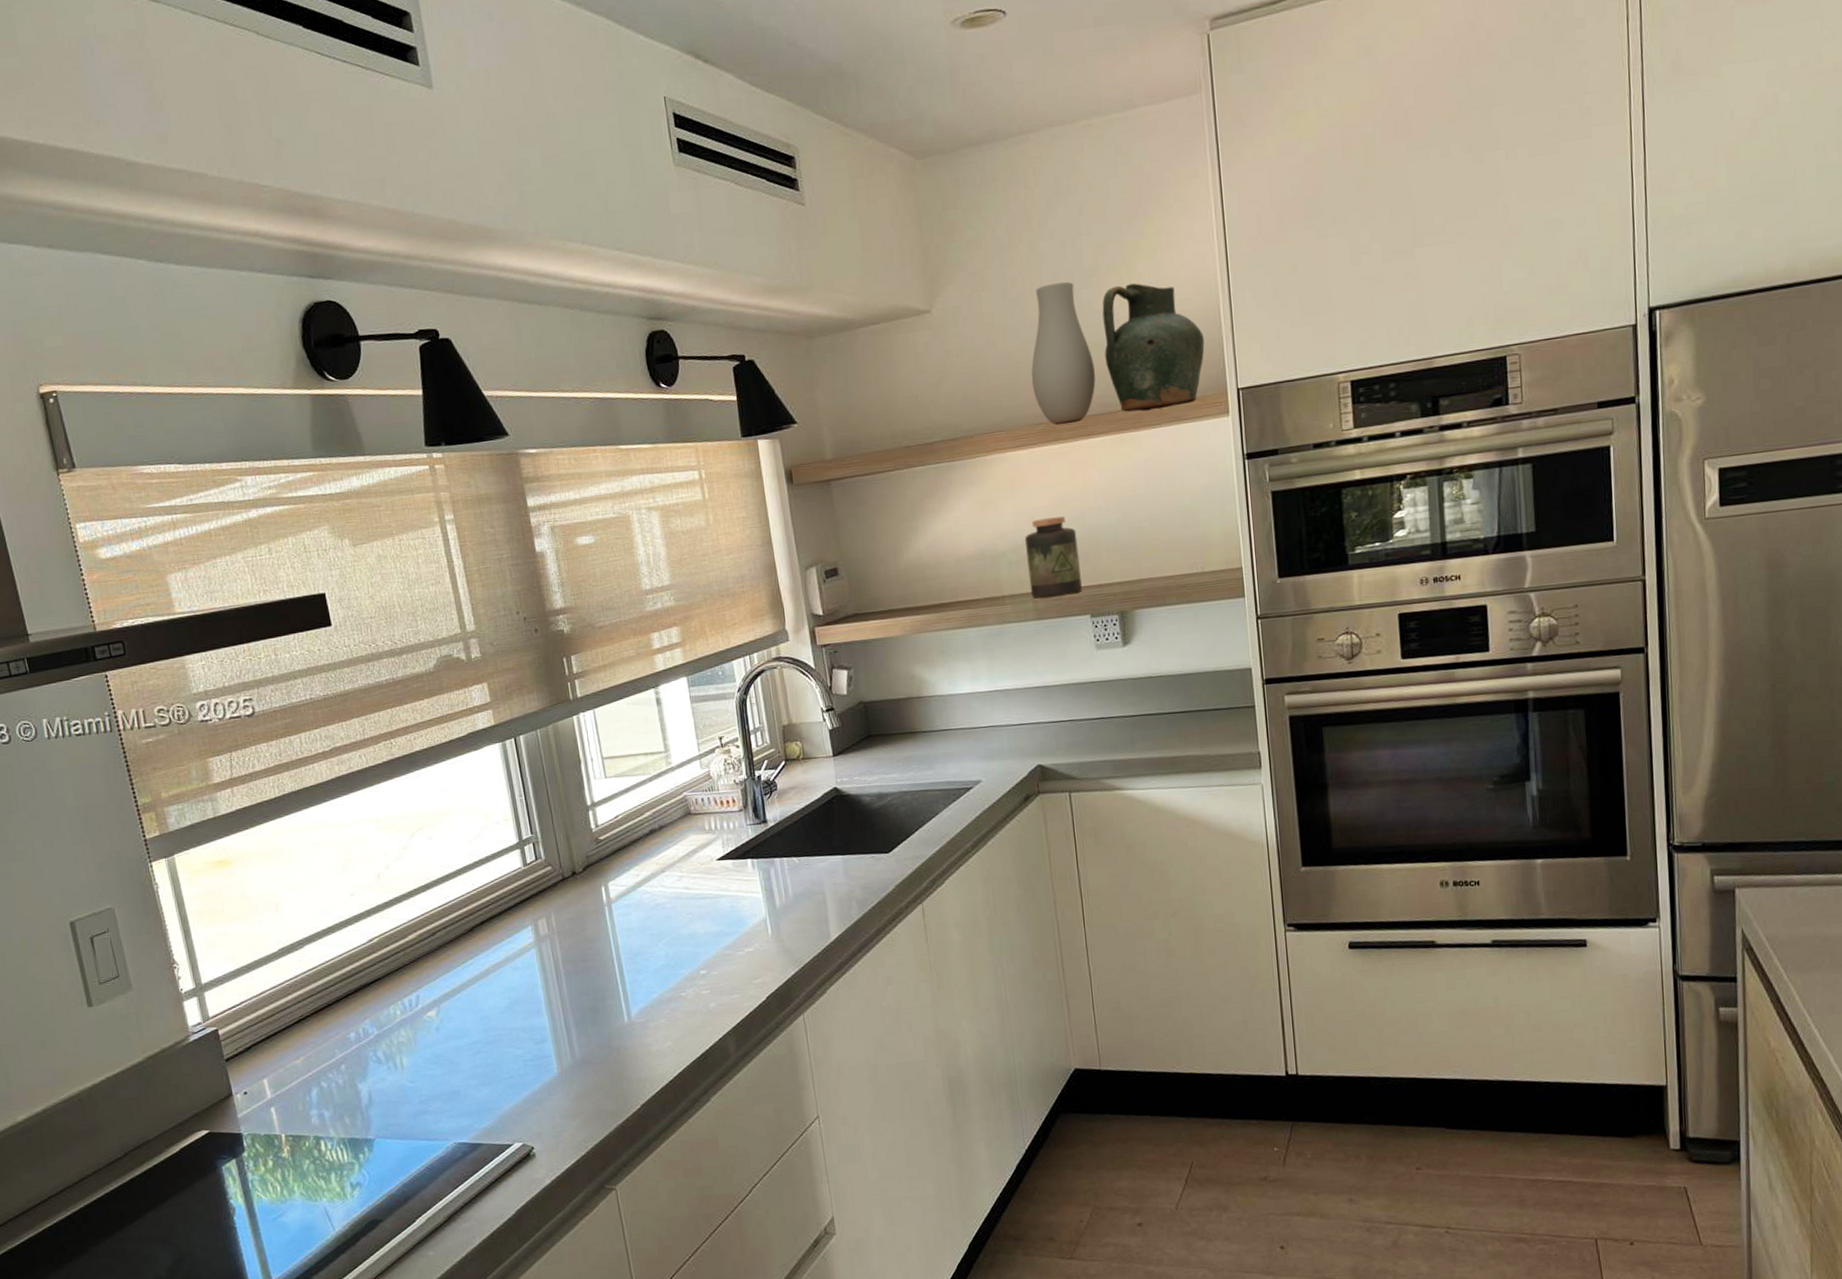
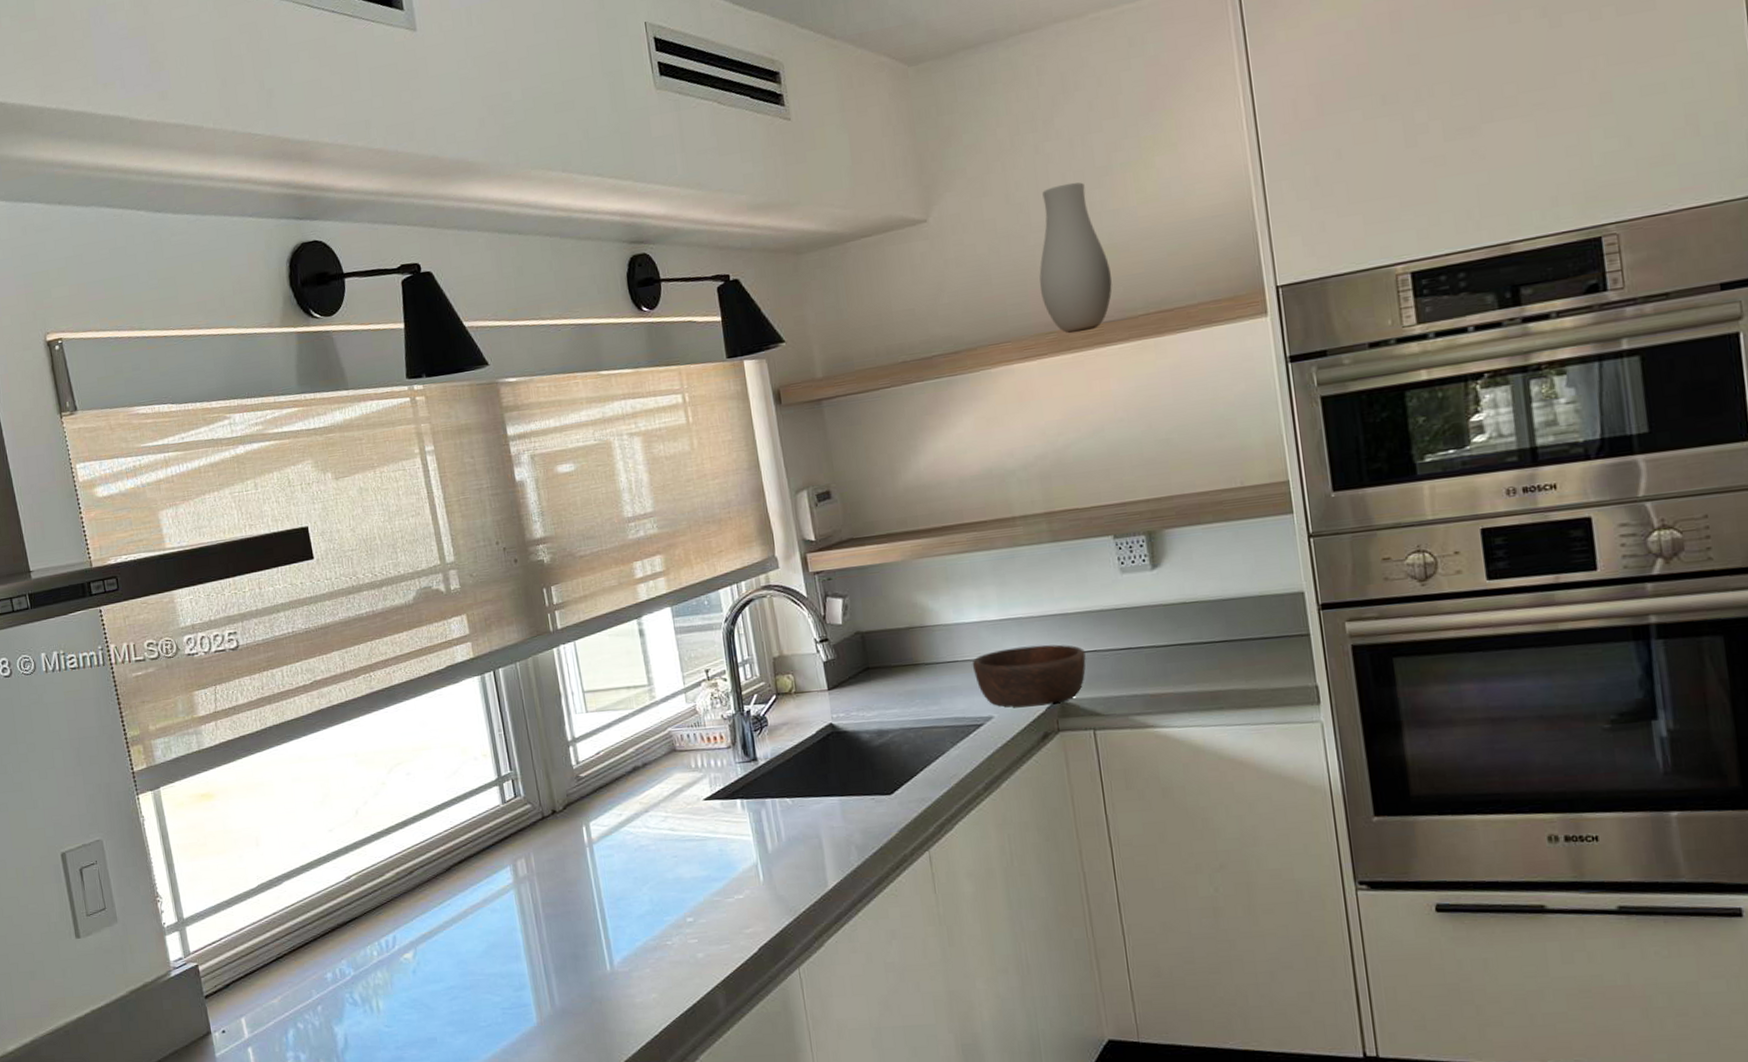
wooden bowl: none [963,714,1064,772] -> present [972,644,1086,707]
jar: present [1024,516,1082,599] -> none [1035,430,1103,519]
ceramic jug: present [1102,283,1205,412] -> none [1117,179,1237,317]

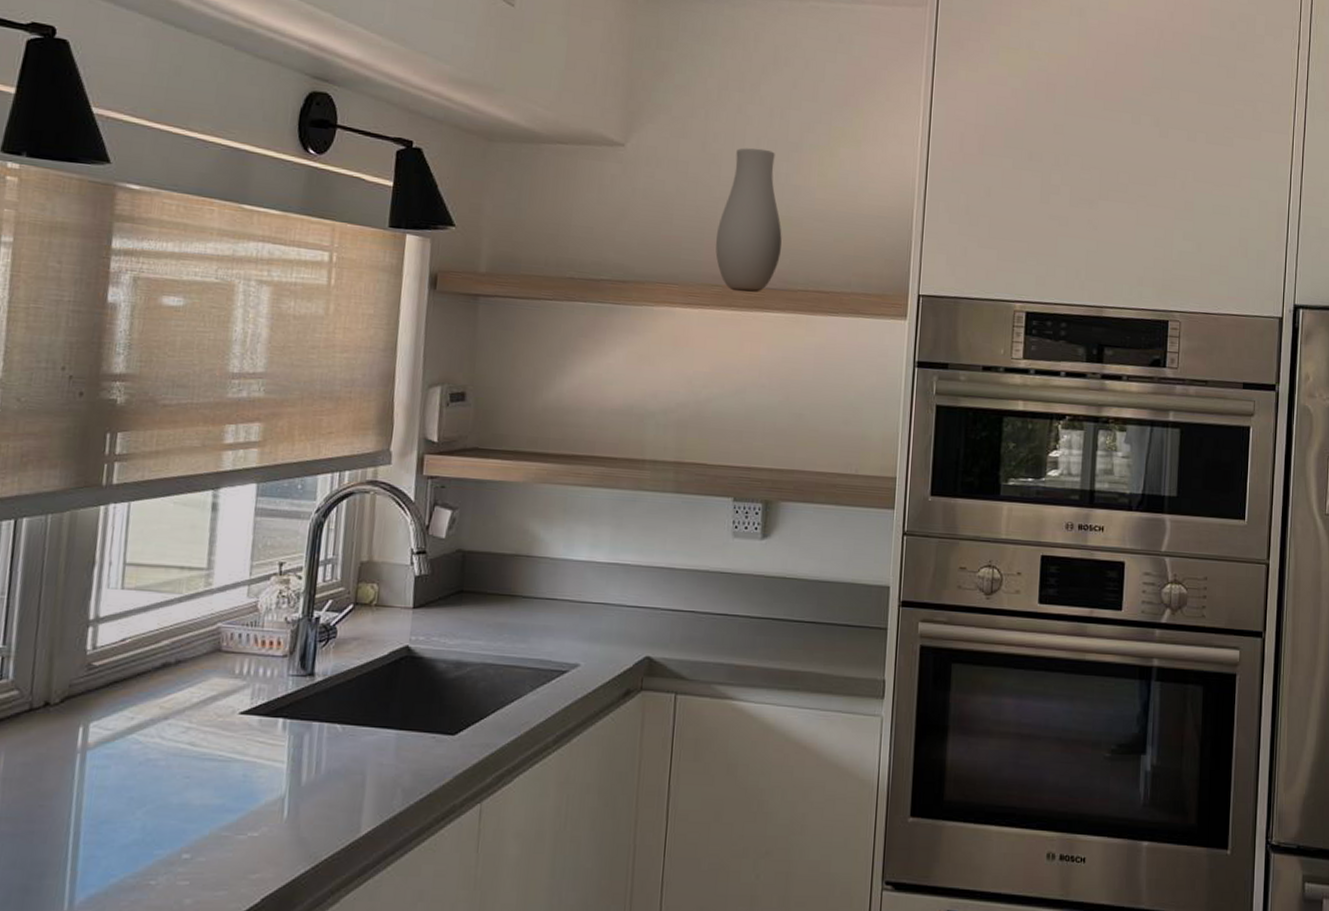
wooden bowl: present [972,644,1086,707] -> none [570,594,683,661]

